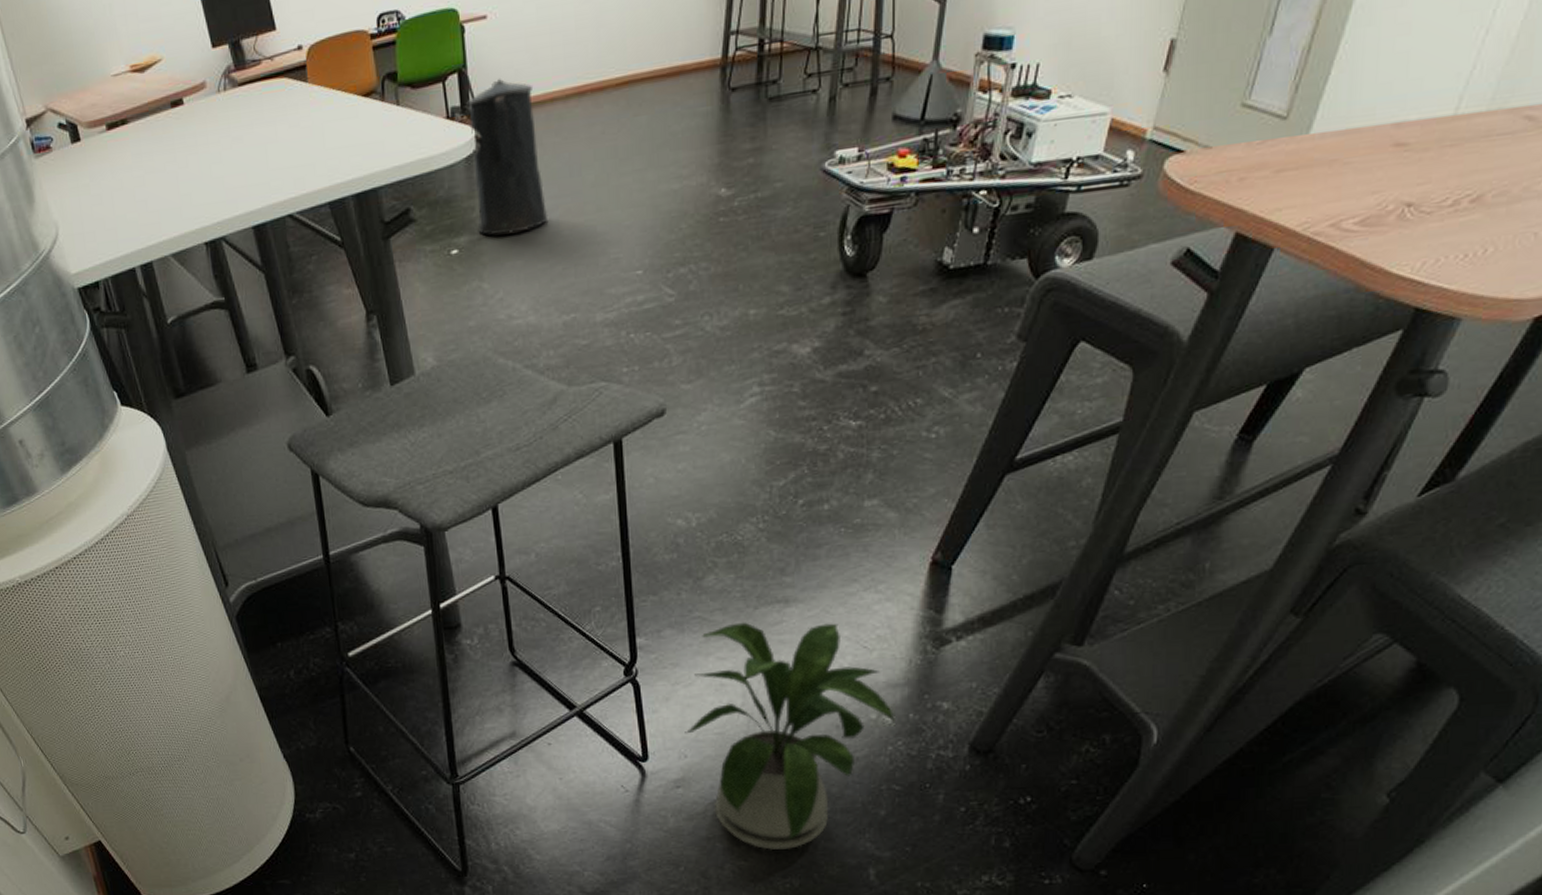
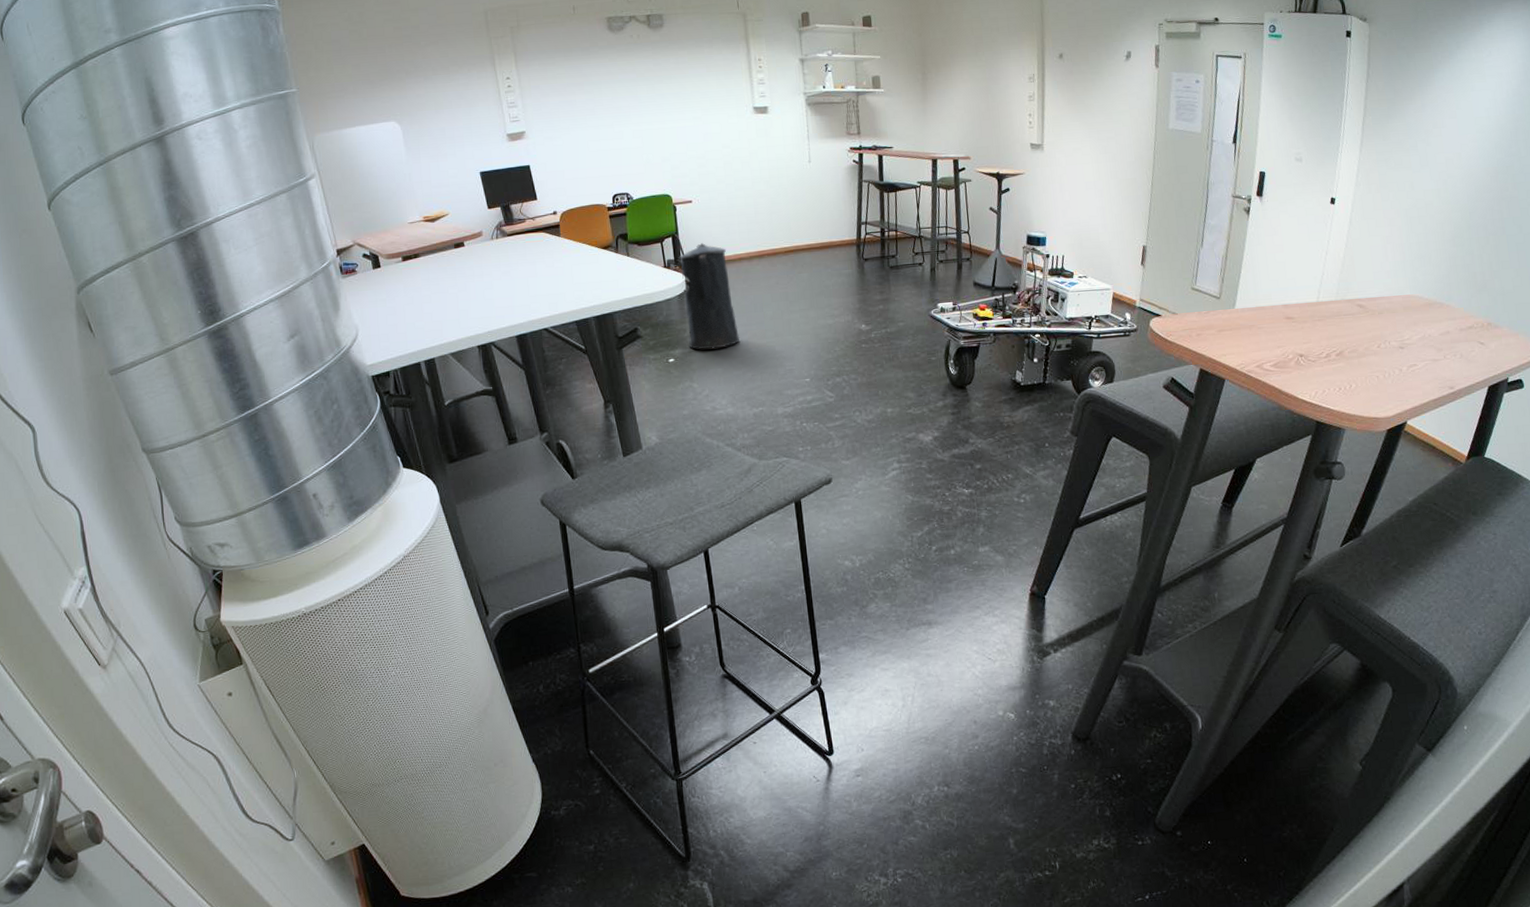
house plant: present [685,622,895,851] -> none [860,640,1017,827]

